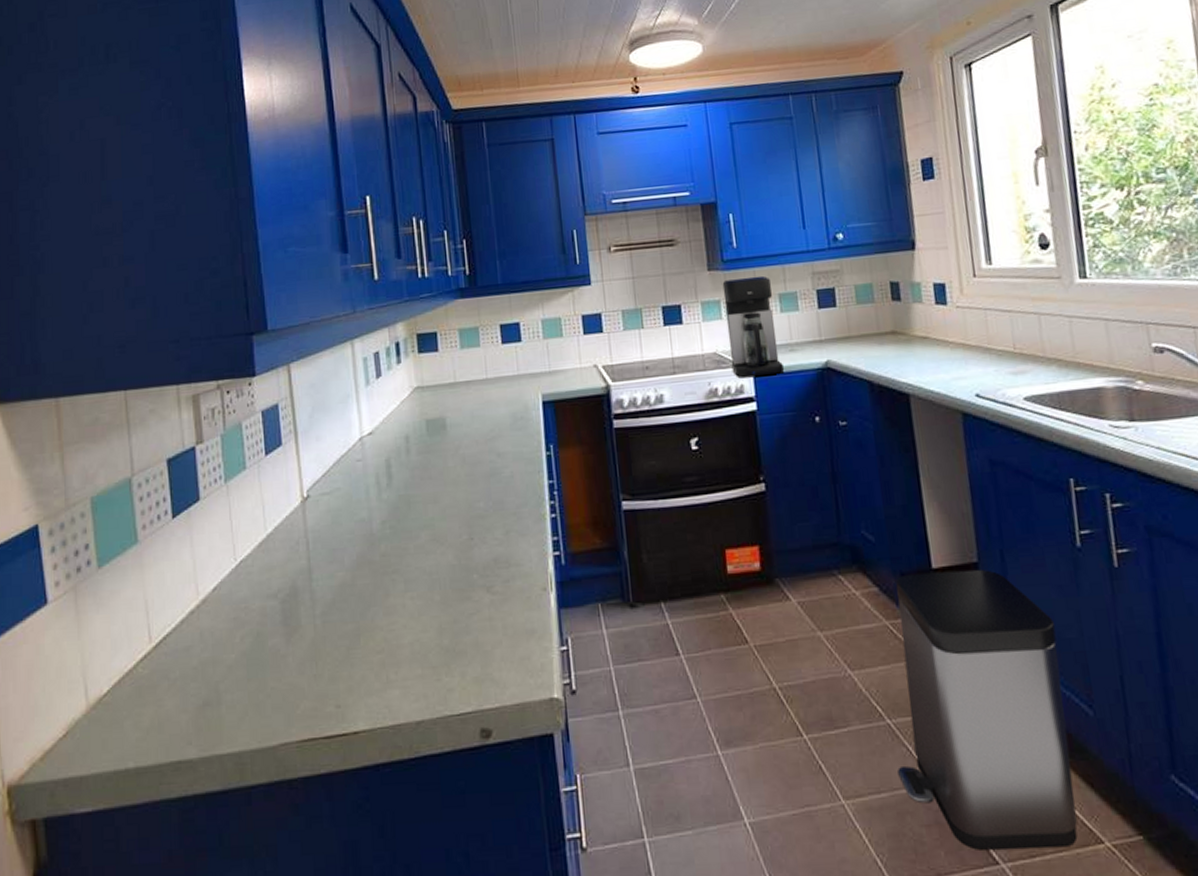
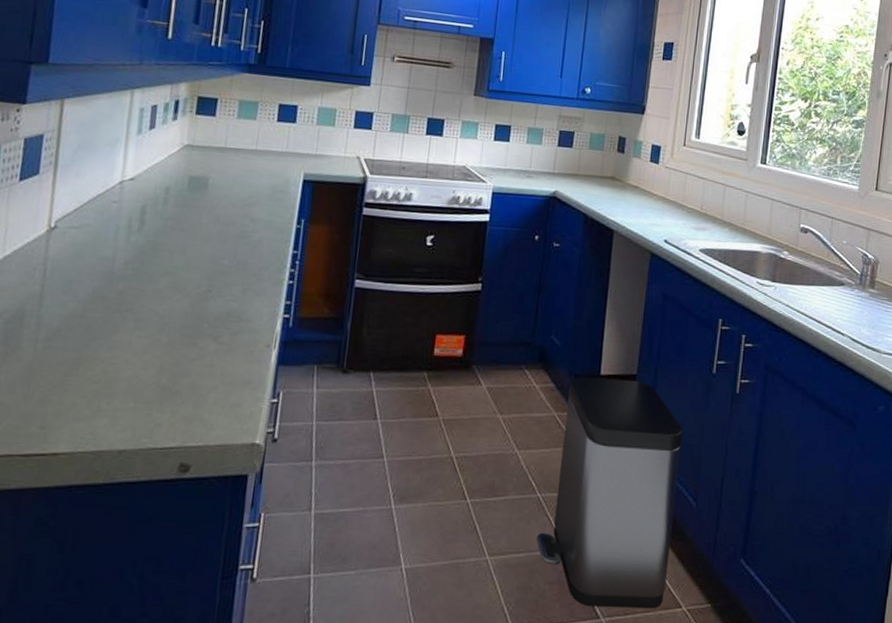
coffee maker: present [722,275,784,378] -> none [475,107,524,194]

